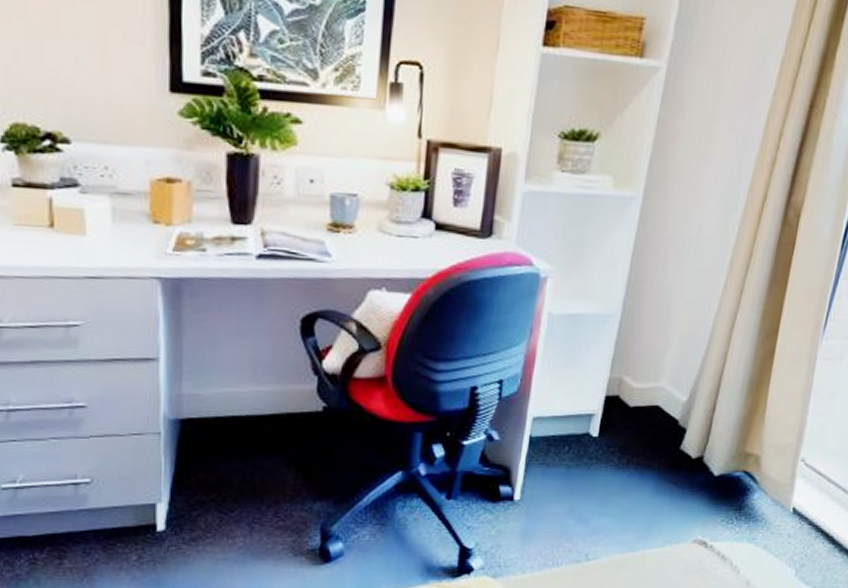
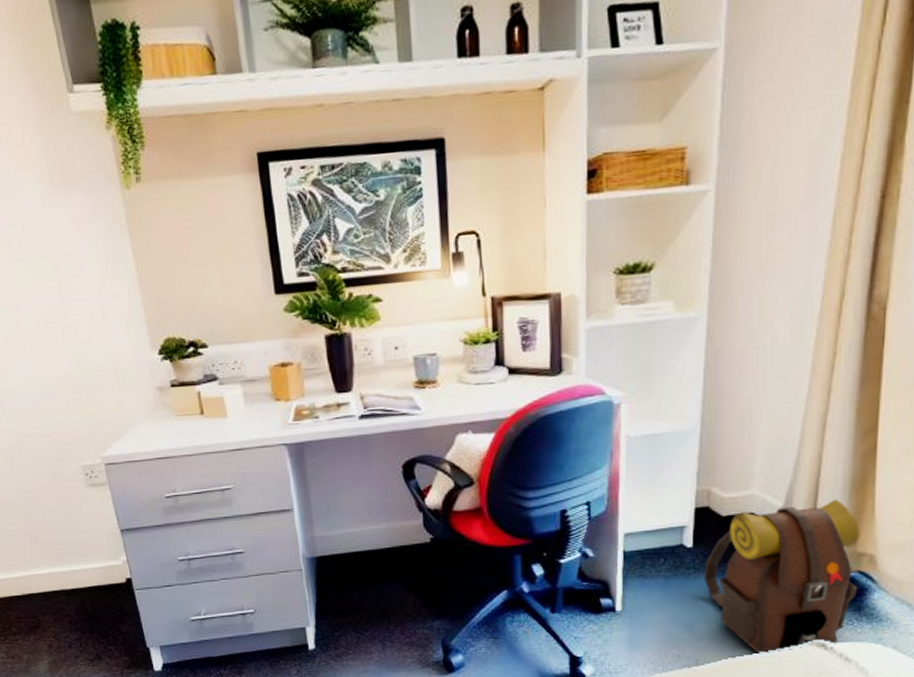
backpack: none [604,398,751,551] -> present [704,499,860,655]

